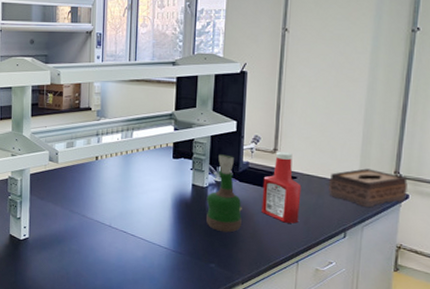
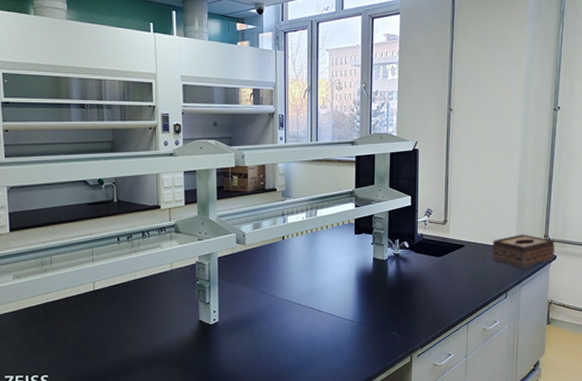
grog bottle: present [206,154,242,233] -> none [386,228,418,301]
ketchup bottle: present [262,152,302,224] -> none [435,223,469,288]

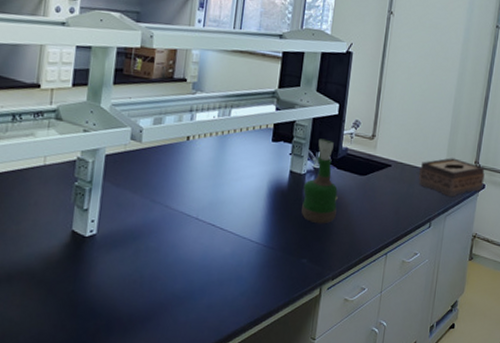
grog bottle: none [386,228,418,301] -> present [301,138,338,224]

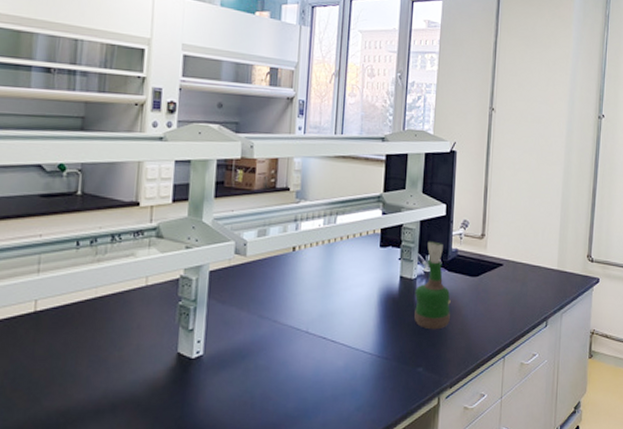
tissue box: present [418,158,485,197] -> none [532,253,598,294]

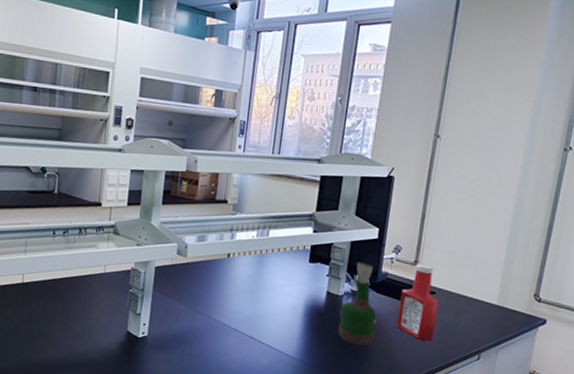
ketchup bottle: none [470,237,507,315] -> present [396,264,440,341]

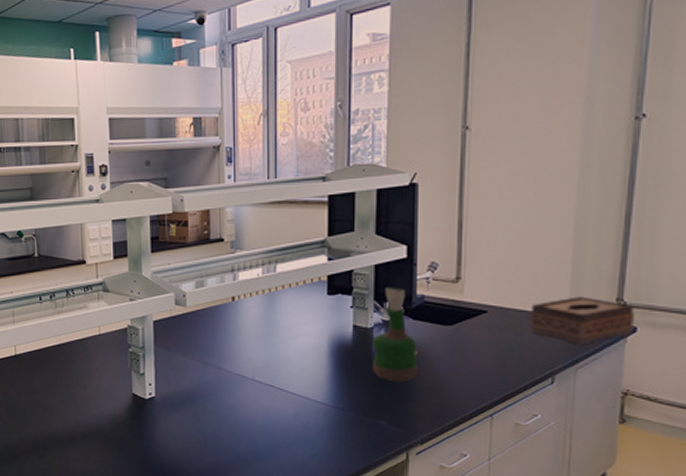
ketchup bottle: present [396,264,440,341] -> none [443,281,494,368]
tissue box: none [466,289,547,331] -> present [529,296,635,346]

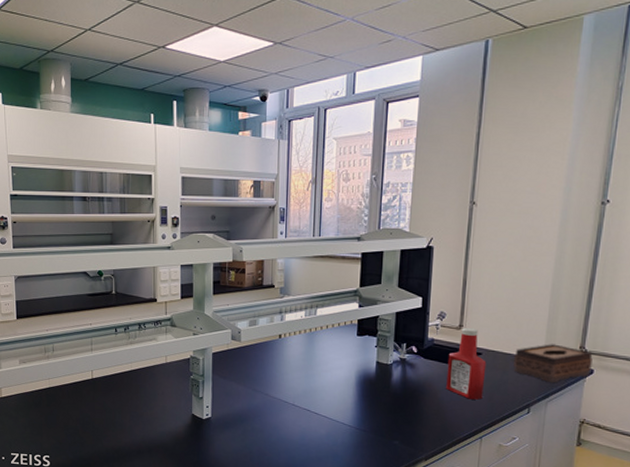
grog bottle: present [372,287,418,382] -> none [390,331,427,410]
ketchup bottle: none [443,281,494,368] -> present [446,328,487,400]

